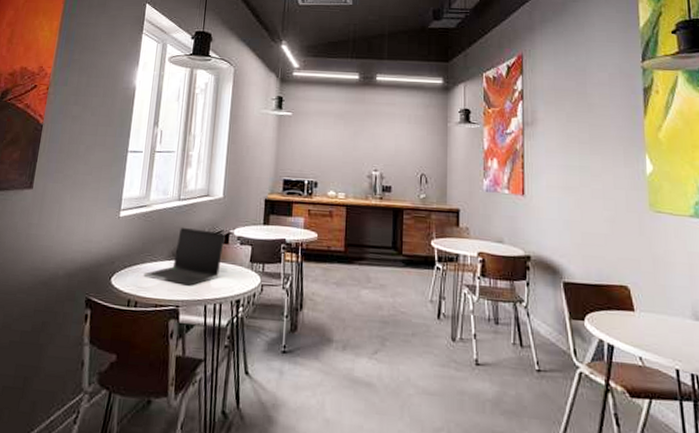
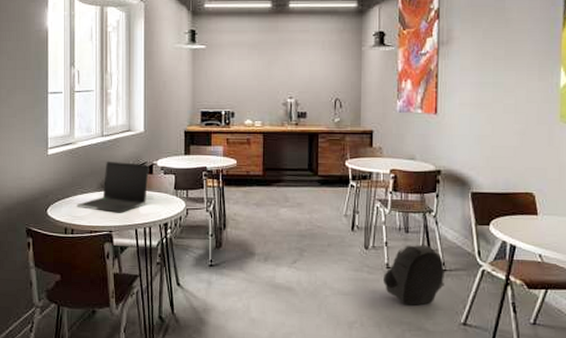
backpack: none [473,338,539,412] -> present [383,244,445,306]

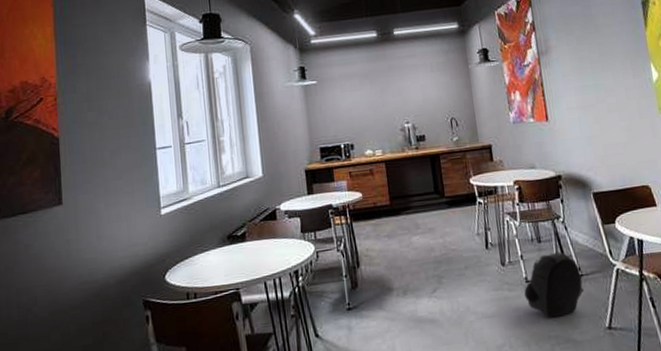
laptop: present [76,162,149,213] -> none [197,210,273,268]

